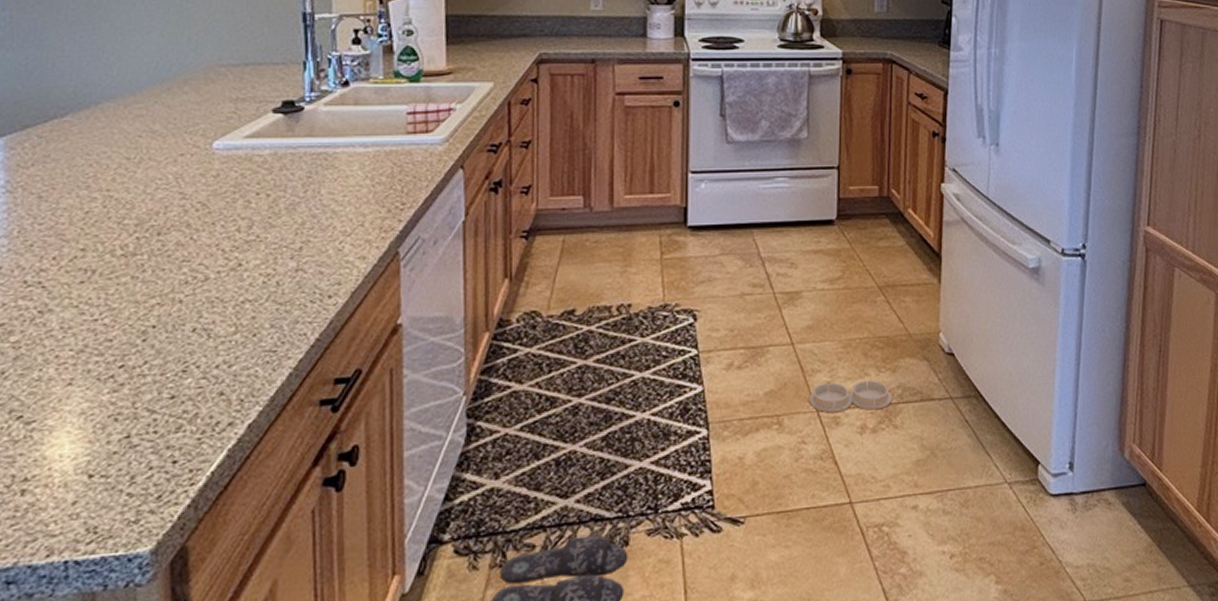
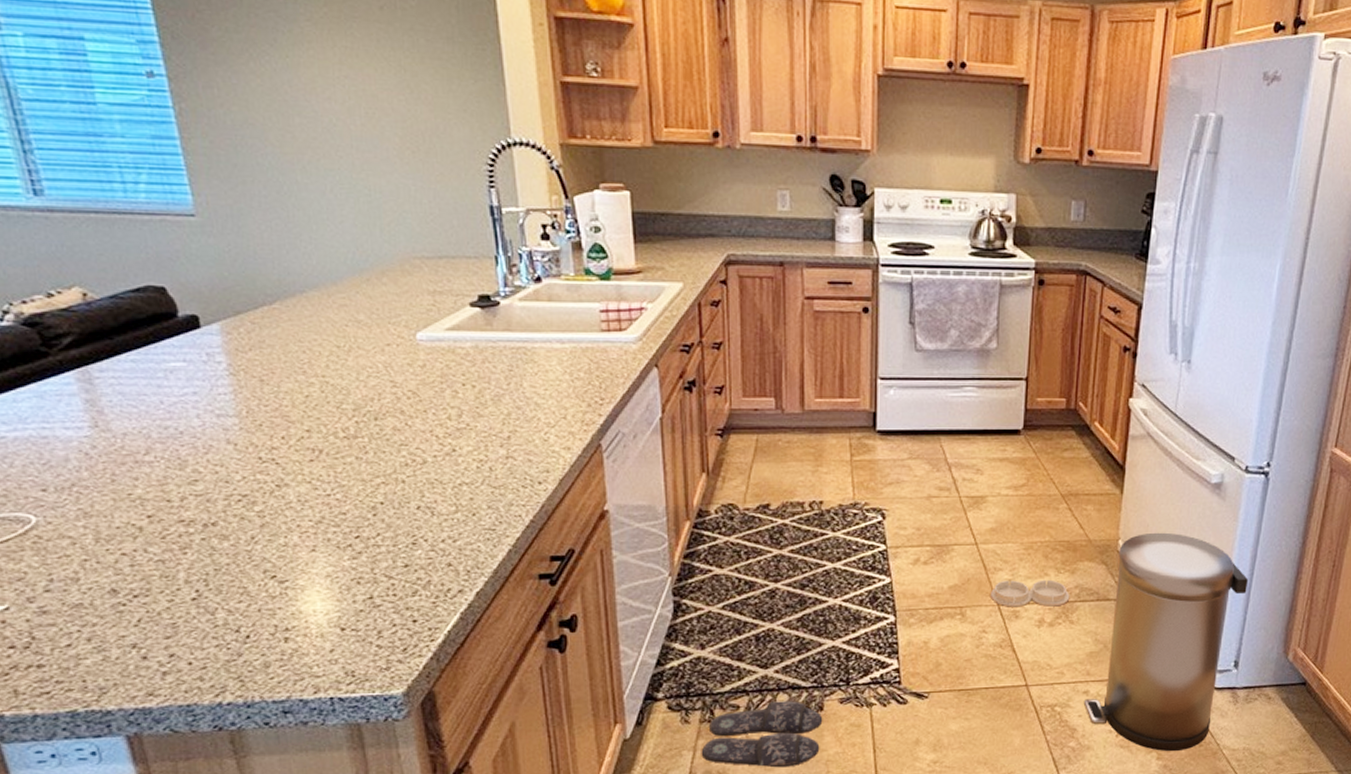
pedal bin: none [912,322,1075,573] -> present [1083,532,1248,751]

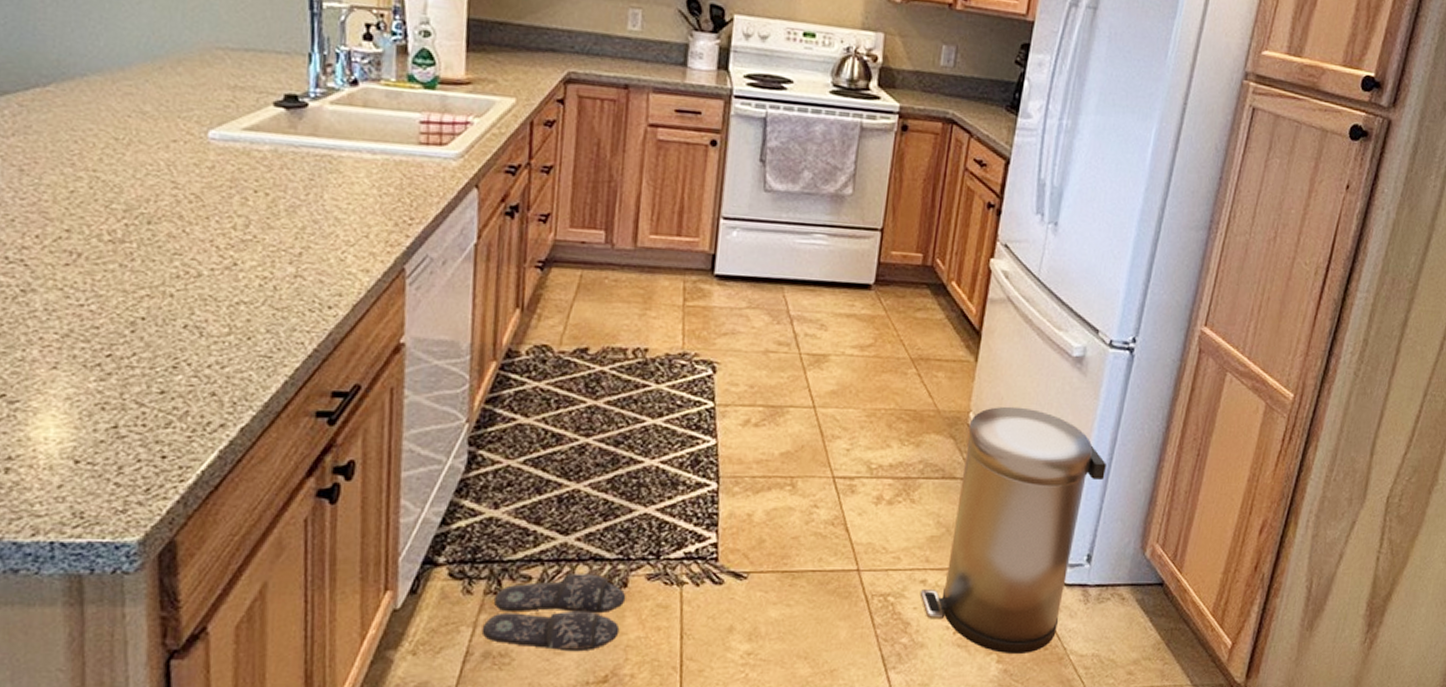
pet bowl: present [991,579,1070,607] -> none [826,449,913,483]

